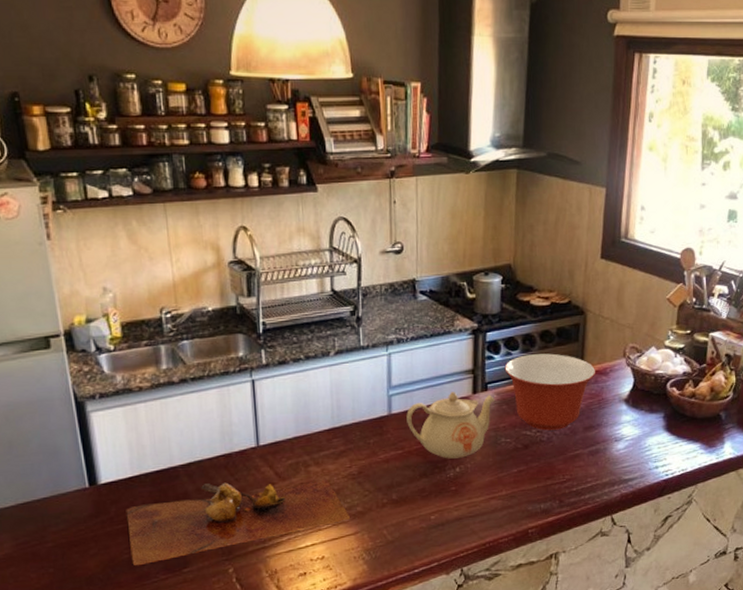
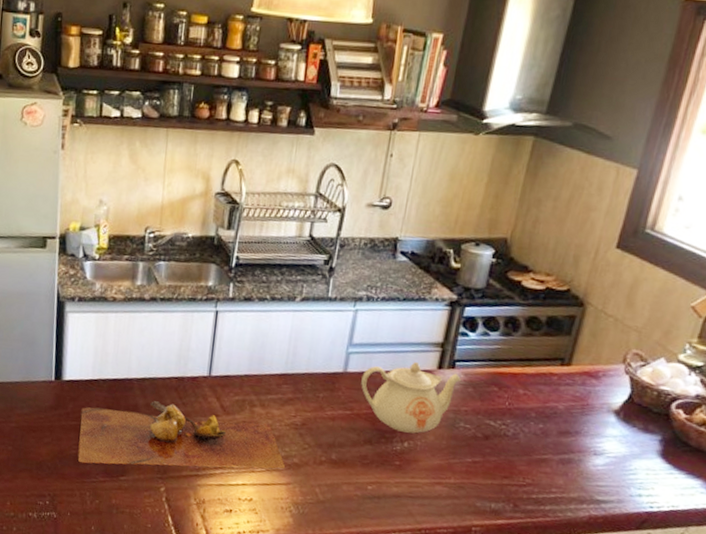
mixing bowl: present [504,353,596,431] -> none [478,338,586,428]

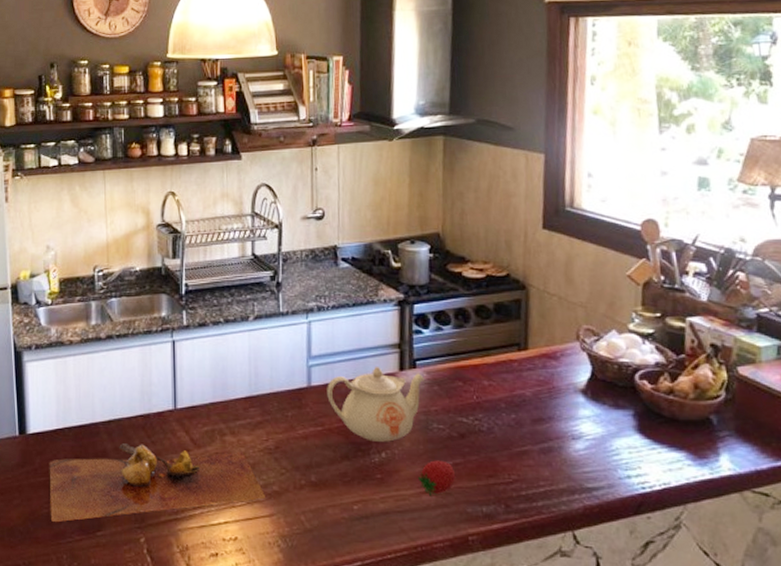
fruit: none [435,455,473,488] -> present [418,460,456,496]

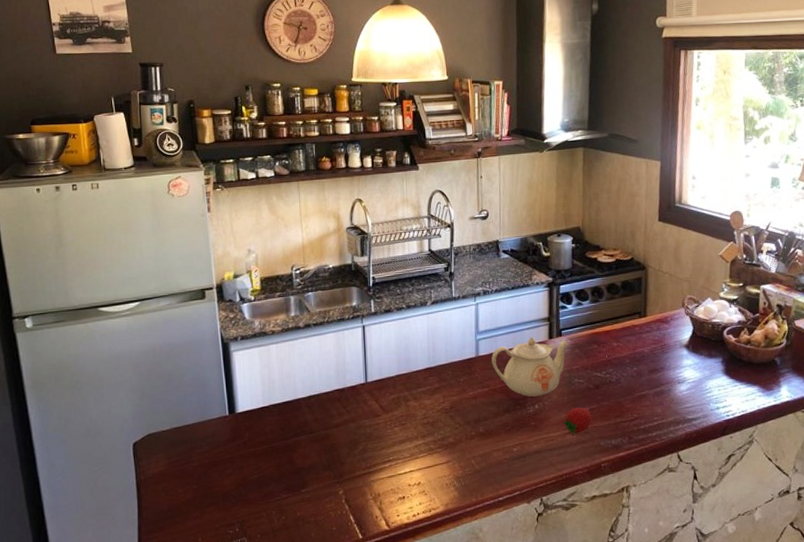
cutting board: present [49,443,265,522] -> none [257,412,443,485]

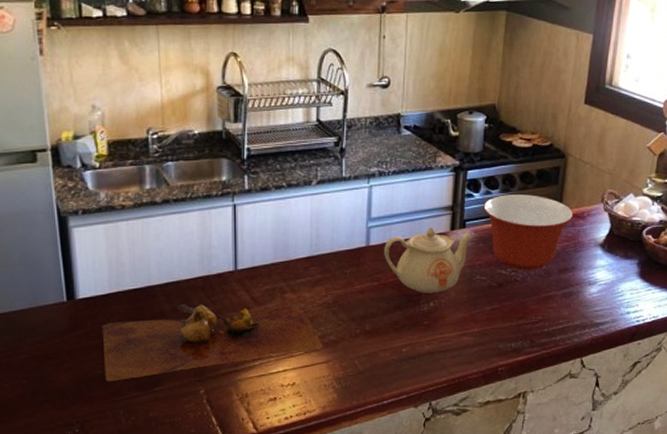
cutting board: none [257,412,443,485] -> present [102,304,322,381]
fruit: present [564,407,592,436] -> none [461,307,492,337]
mixing bowl: none [576,304,658,373] -> present [483,195,574,271]

